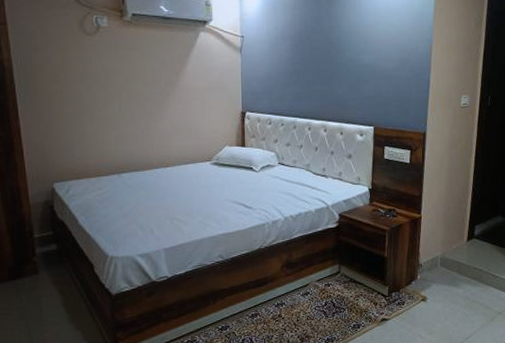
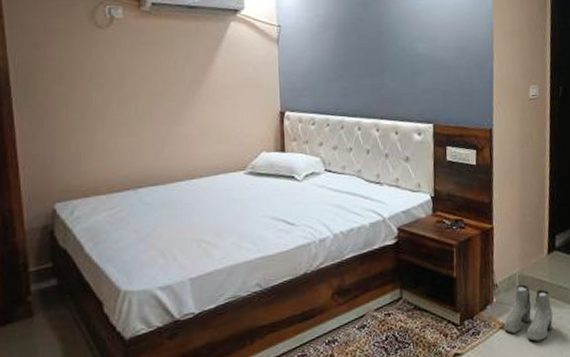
boots: none [426,265,468,312] -> present [504,284,553,342]

